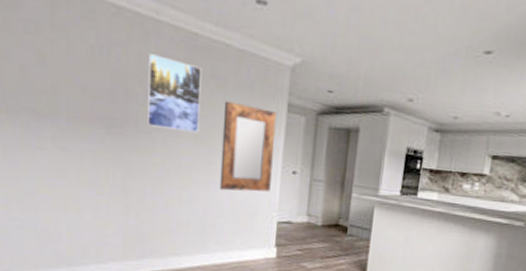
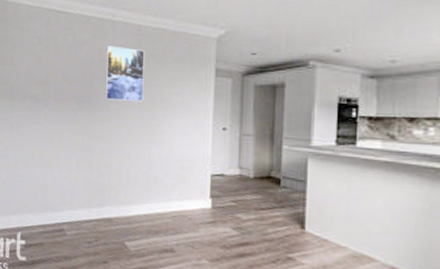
home mirror: present [219,100,276,192] -> none [160,73,205,148]

